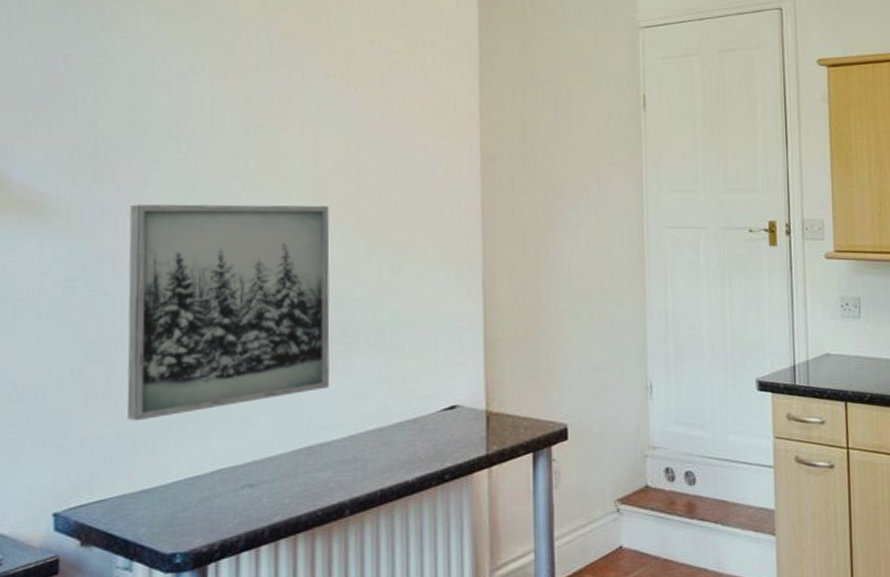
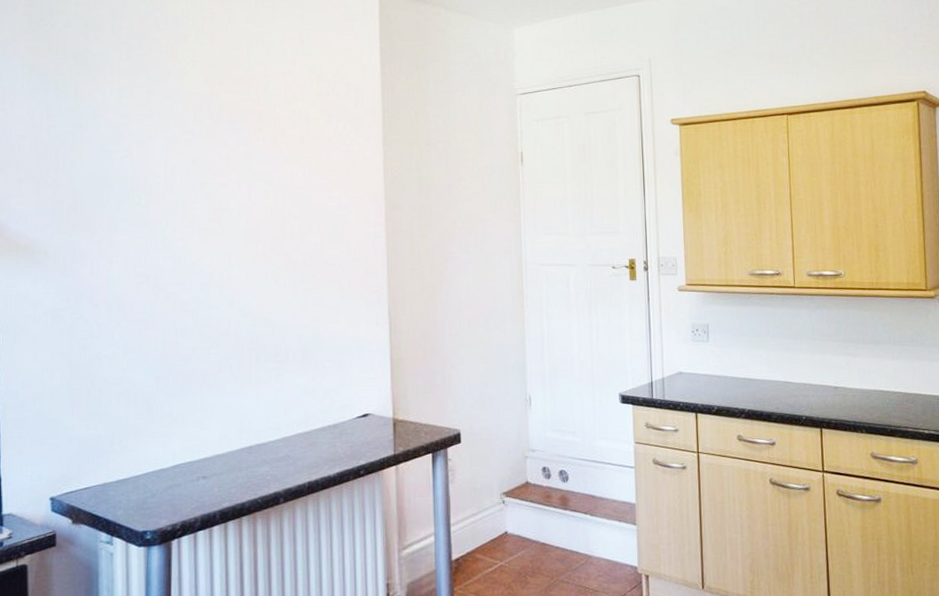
wall art: present [127,204,330,421] -> none [103,248,265,425]

